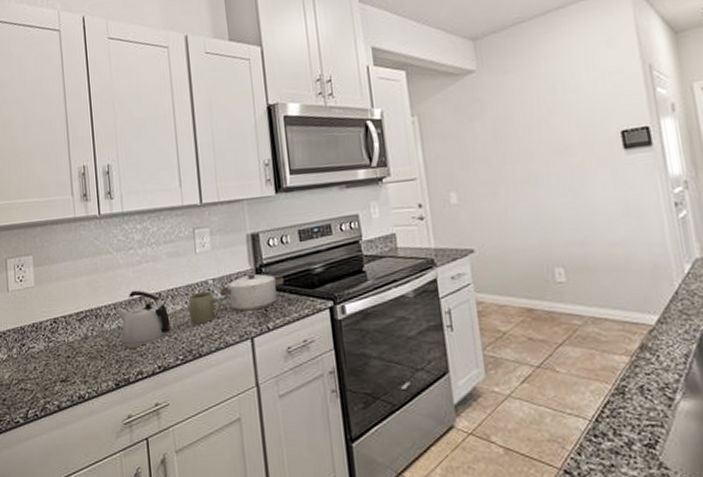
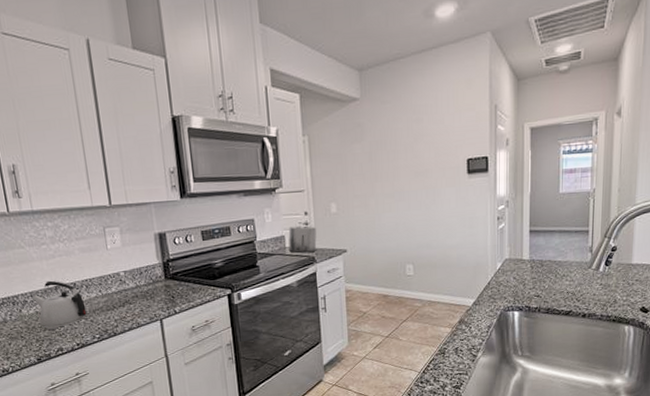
mug: present [188,291,222,324] -> none [102,281,134,309]
cooking pot: present [219,273,284,312] -> none [130,267,189,299]
toaster: none [400,220,436,255] -> present [288,225,317,253]

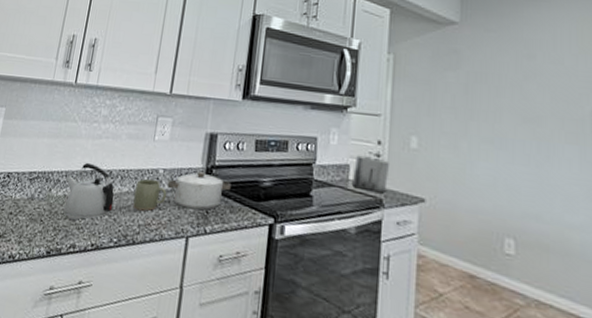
mug: none [102,281,134,309] -> present [133,179,167,211]
cooking pot: none [130,267,189,299] -> present [167,172,231,211]

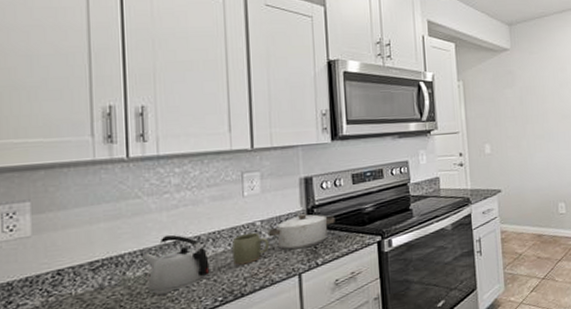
toaster: present [352,155,389,194] -> none [443,166,472,195]

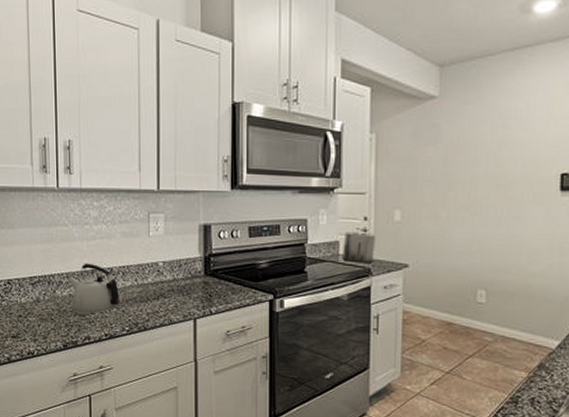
mug: present [231,232,270,265] -> none [137,272,170,301]
cooking pot: present [267,214,335,251] -> none [168,261,230,295]
toaster: none [443,166,472,195] -> present [343,232,375,264]

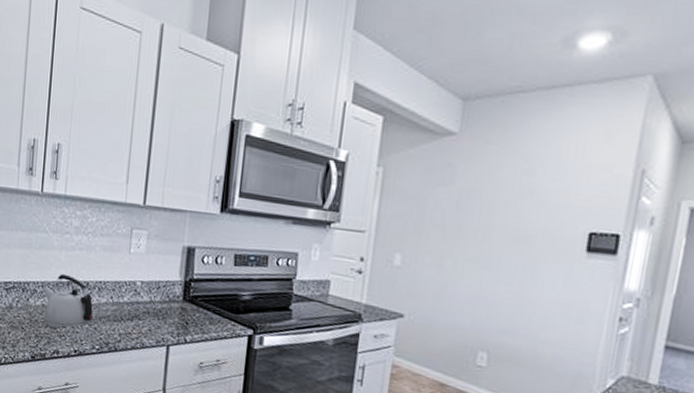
toaster: present [343,232,375,264] -> none [332,271,371,309]

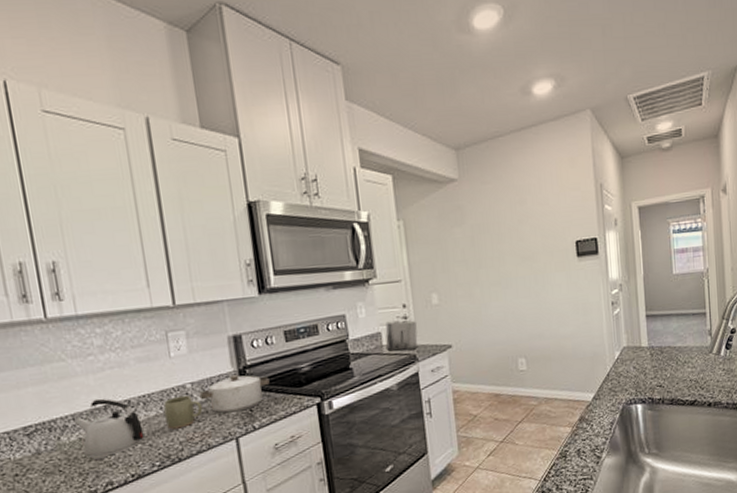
mug: none [112,290,146,321] -> present [163,395,203,429]
cooking pot: none [145,284,210,321] -> present [199,375,270,414]
toaster: none [332,271,371,309] -> present [385,320,418,352]

